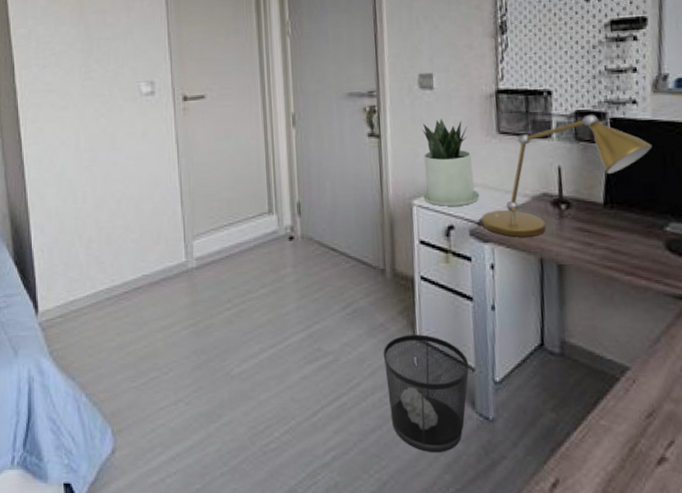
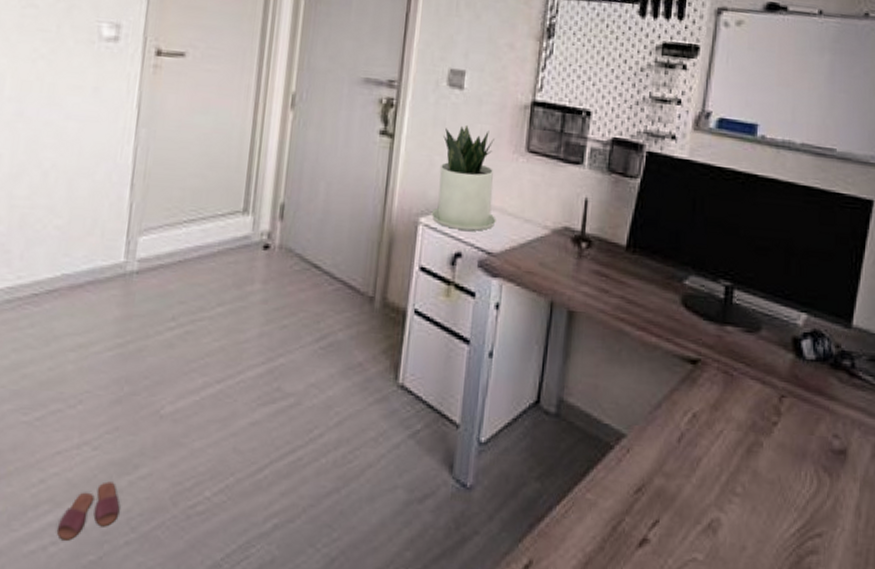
slippers: none [169,428,213,474] -> present [56,481,120,541]
waste bin: present [383,334,469,452] -> none [352,379,454,524]
desk lamp: present [478,114,653,237] -> none [489,144,685,276]

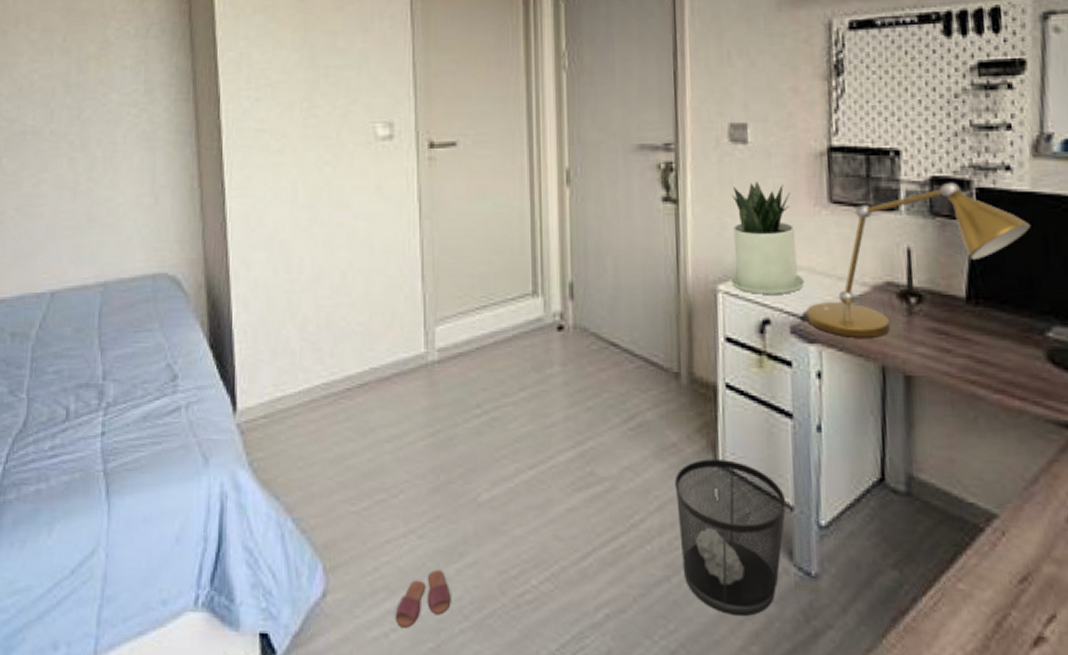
waste bin: none [352,379,454,524] -> present [674,459,787,616]
desk lamp: none [489,144,685,276] -> present [802,182,1031,338]

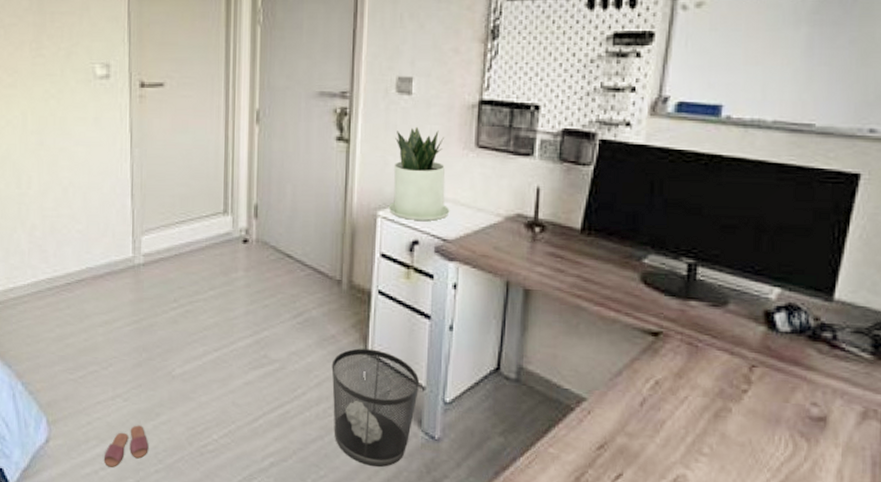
desk lamp: present [802,182,1031,338] -> none [445,134,641,258]

